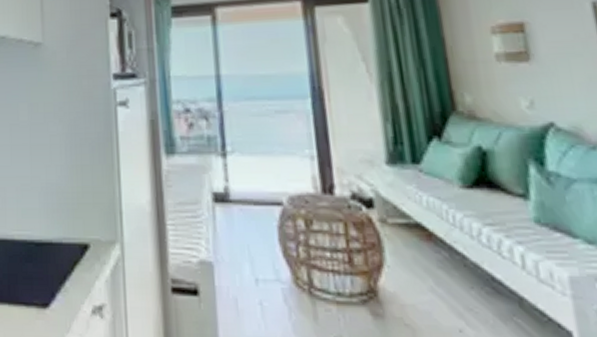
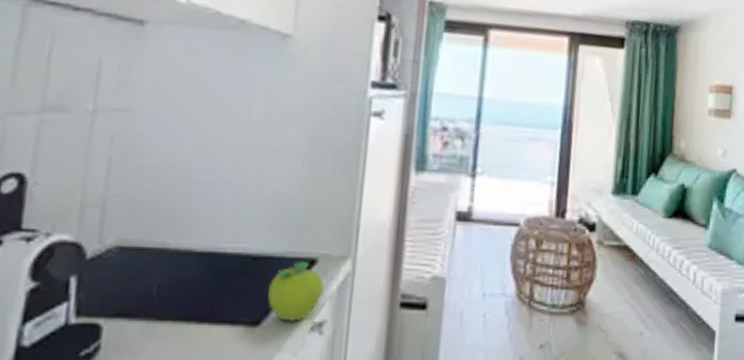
fruit: none [52,247,98,304] -> present [268,262,324,321]

